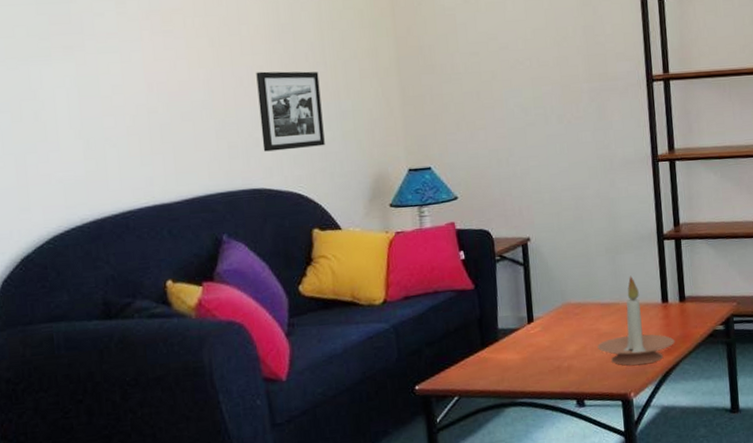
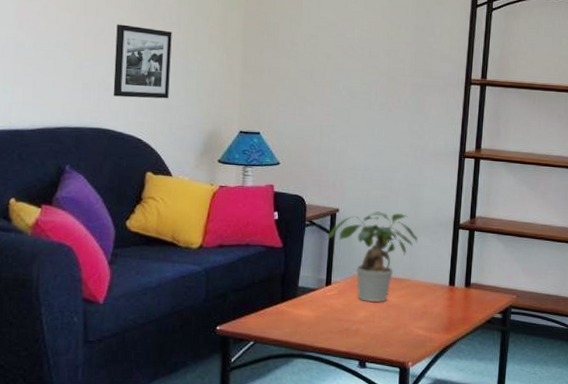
potted plant: none [522,232,620,334] -> present [327,210,418,302]
candle holder: present [597,275,675,365] -> none [385,256,456,338]

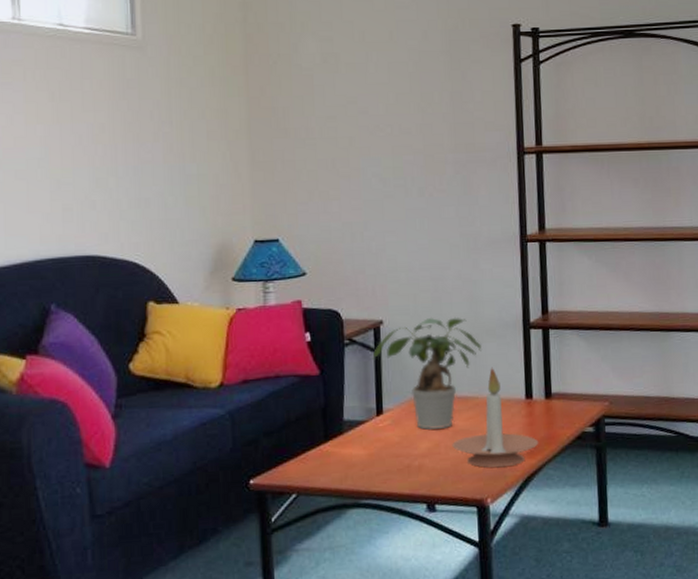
picture frame: present [113,24,172,99] -> none [97,129,166,216]
candle holder: none [385,256,456,338] -> present [452,367,539,467]

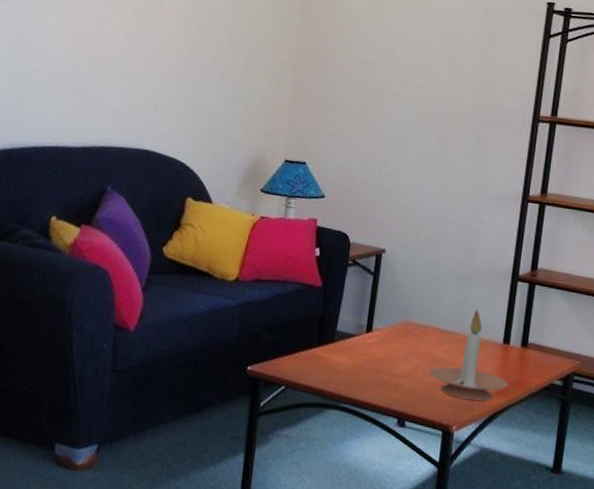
potted plant: present [372,317,481,430] -> none [370,254,470,356]

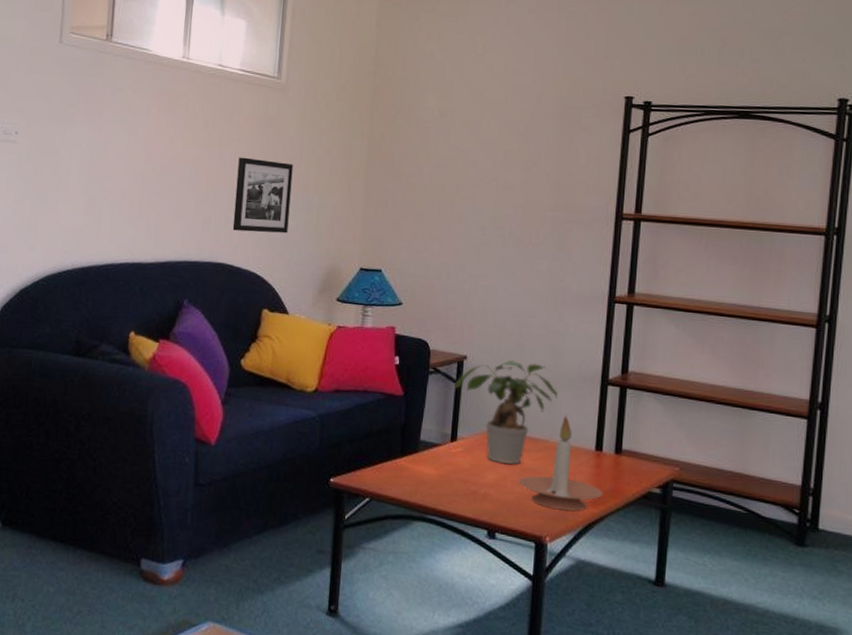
picture frame: none [159,44,223,123] -> present [232,157,294,234]
potted plant: none [370,254,470,356] -> present [453,359,558,465]

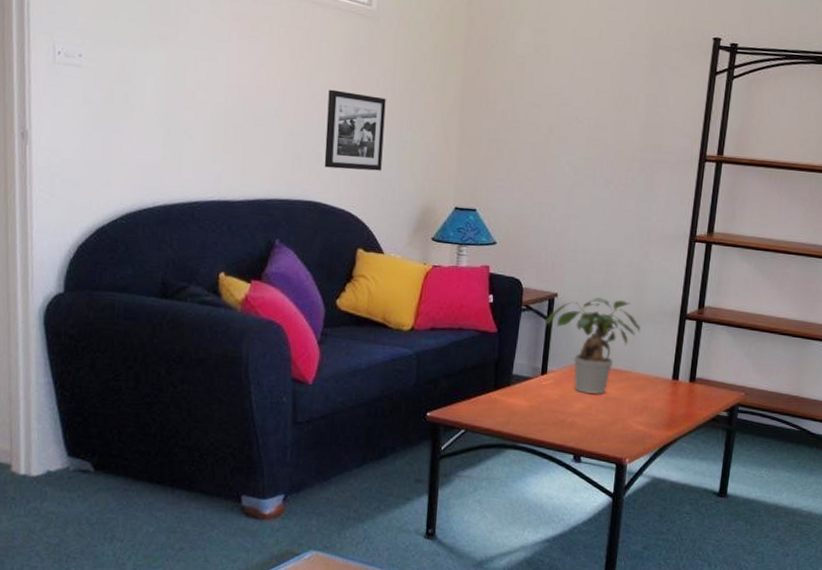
candle holder: present [518,415,604,511] -> none [602,347,678,434]

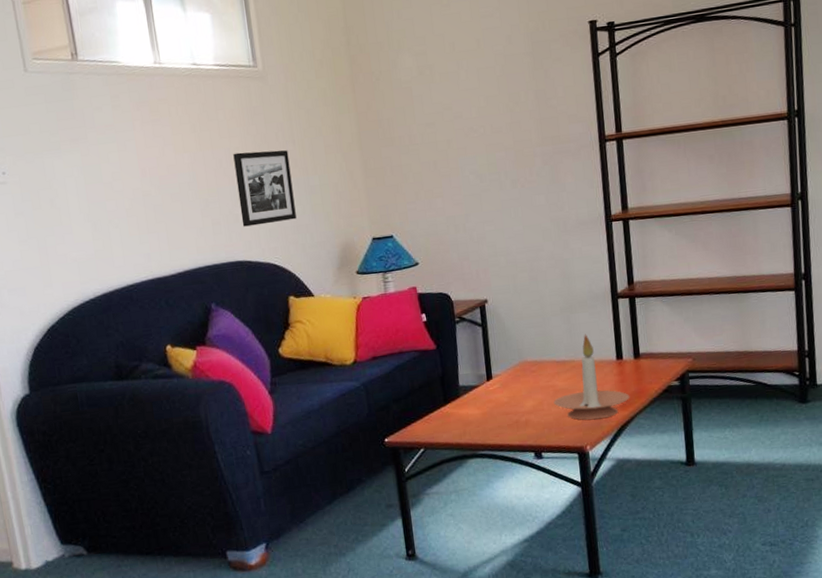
potted plant: present [544,296,640,394] -> none [480,292,575,391]
candle holder: none [602,347,678,434] -> present [553,334,630,420]

